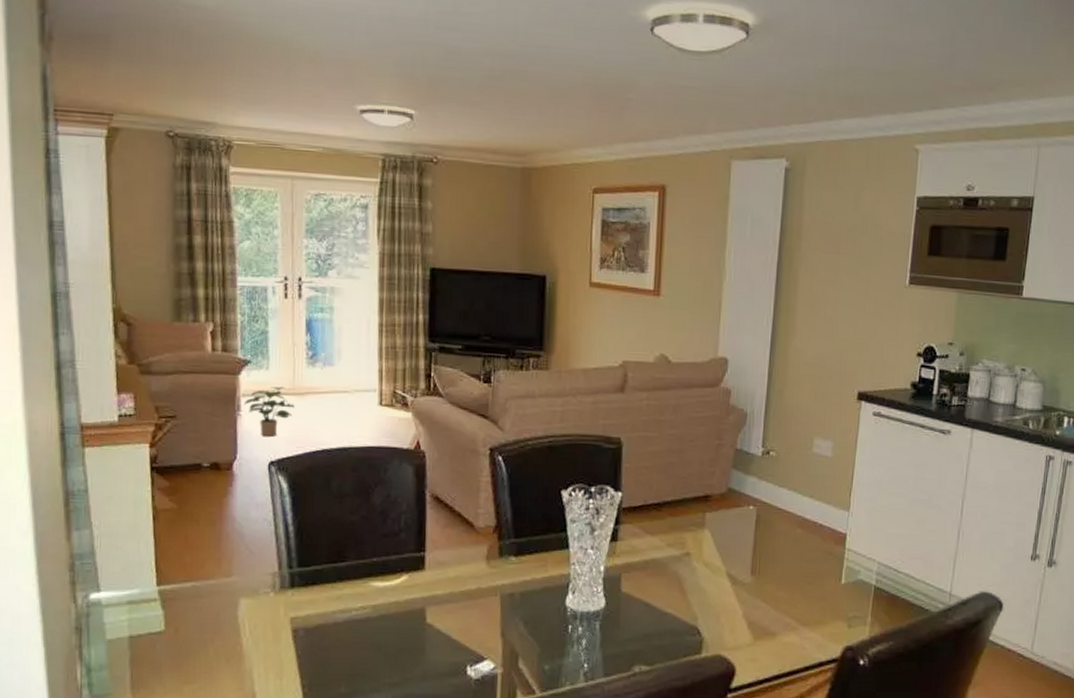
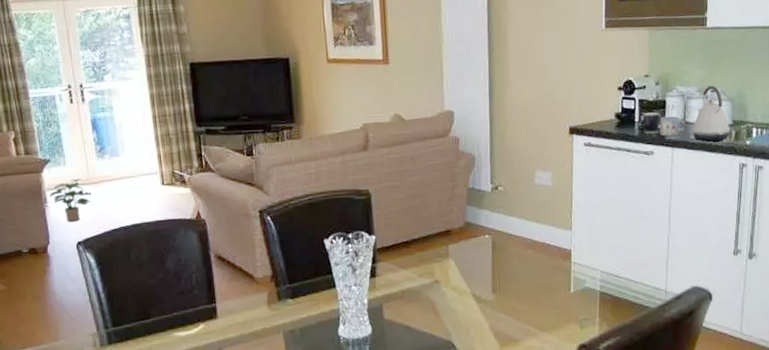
mug: none [941,386,965,411] -> present [643,112,663,134]
mug: none [959,392,990,416] -> present [659,116,686,137]
kettle: none [996,363,1039,428] -> present [692,85,730,142]

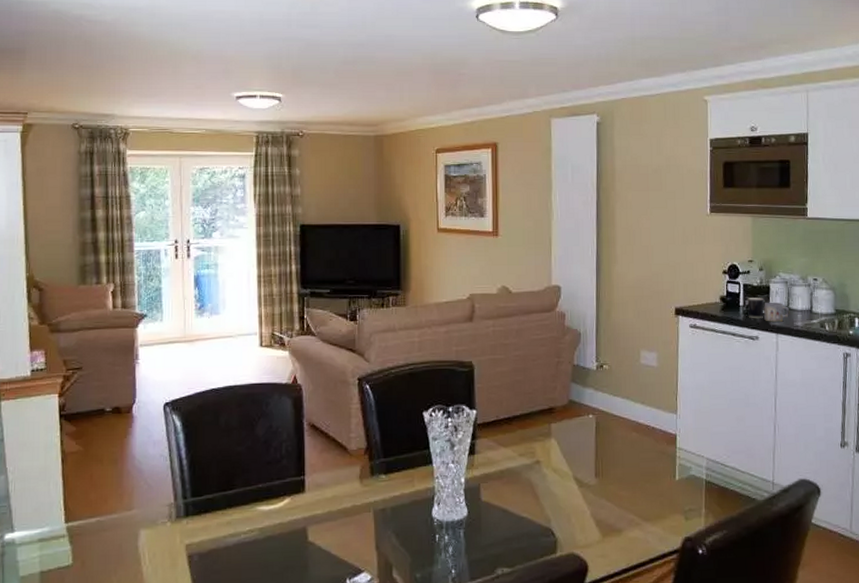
potted plant: present [50,179,91,223] -> none [142,336,186,382]
kettle: present [692,85,730,142] -> none [795,274,833,330]

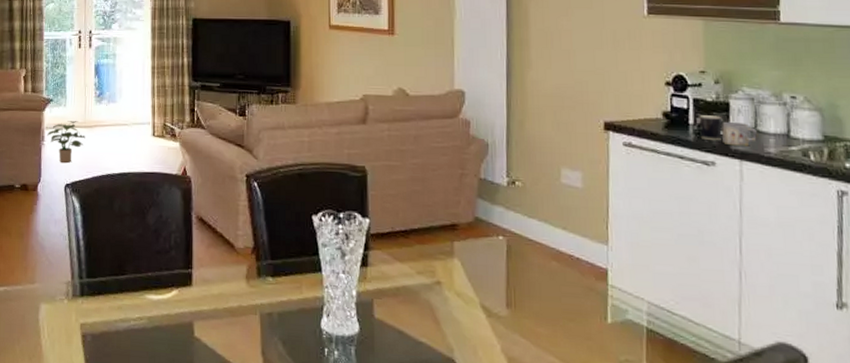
potted plant: none [142,336,186,382] -> present [47,121,85,164]

